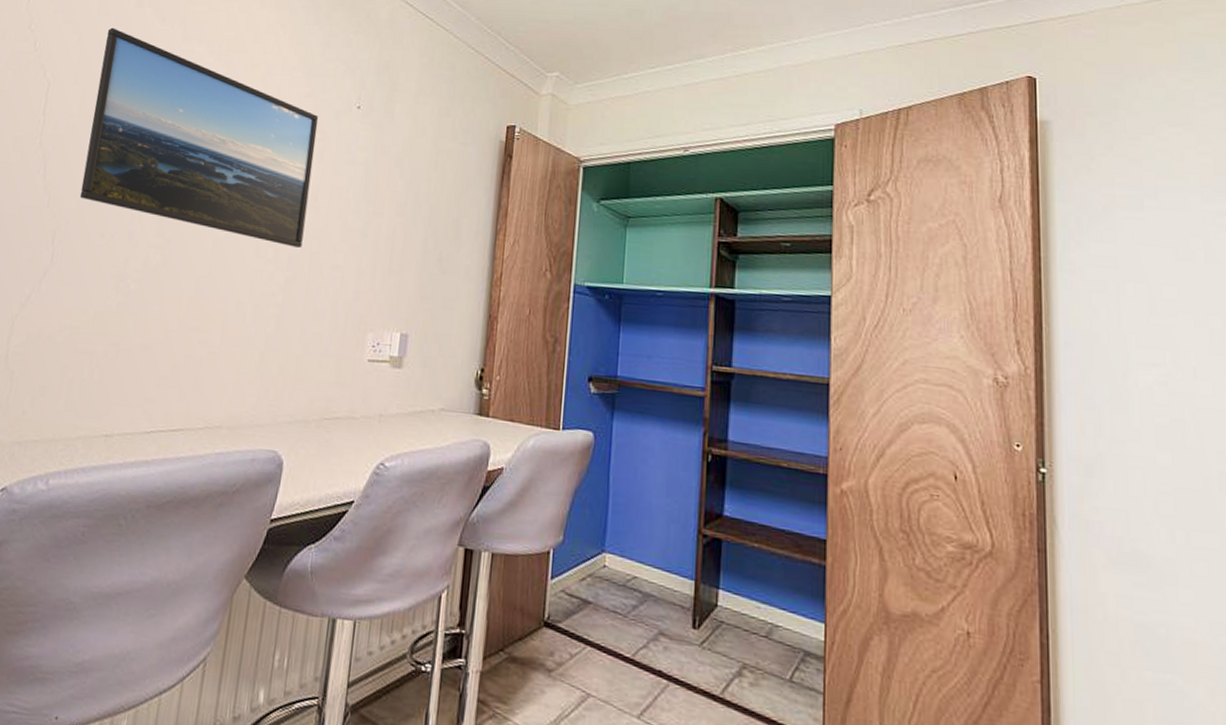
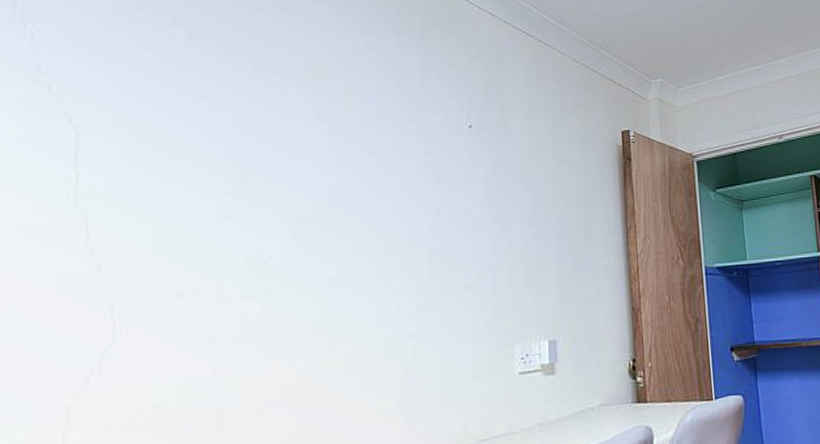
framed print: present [79,27,319,249] -> none [142,62,430,275]

